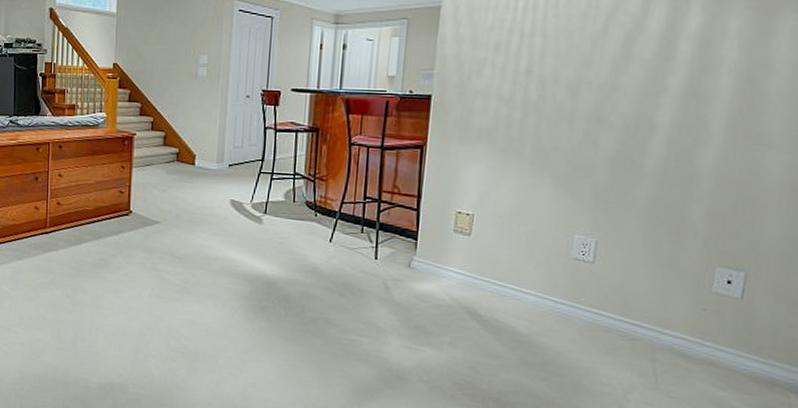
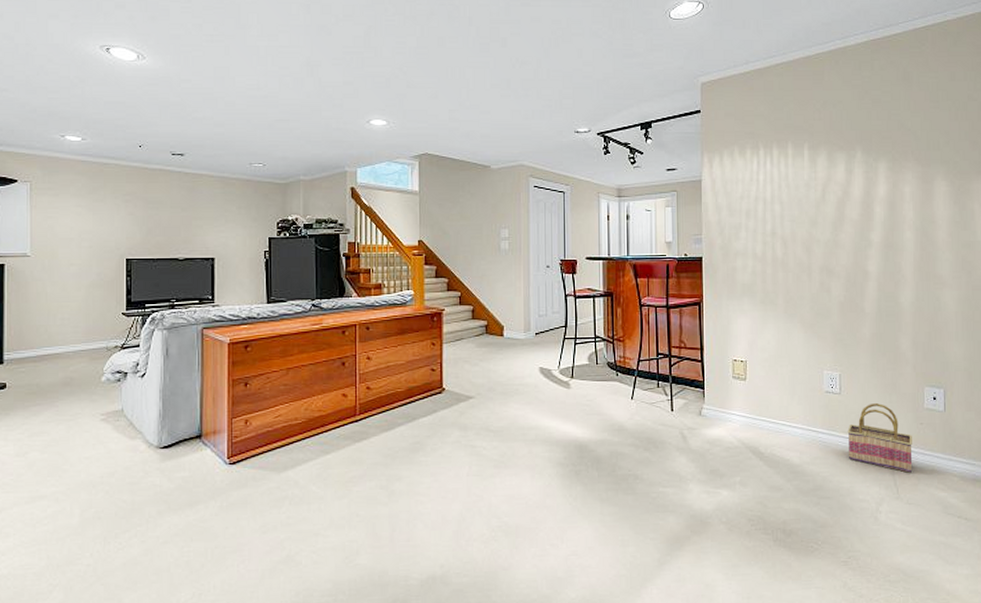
basket: none [594,278,688,363] -> present [847,402,913,473]

